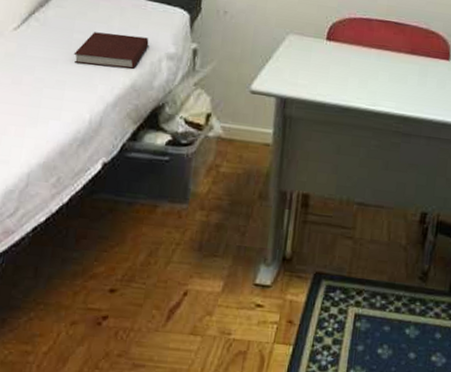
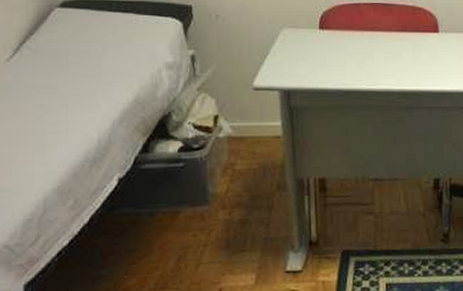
notebook: present [73,32,149,69] -> none [71,51,146,86]

